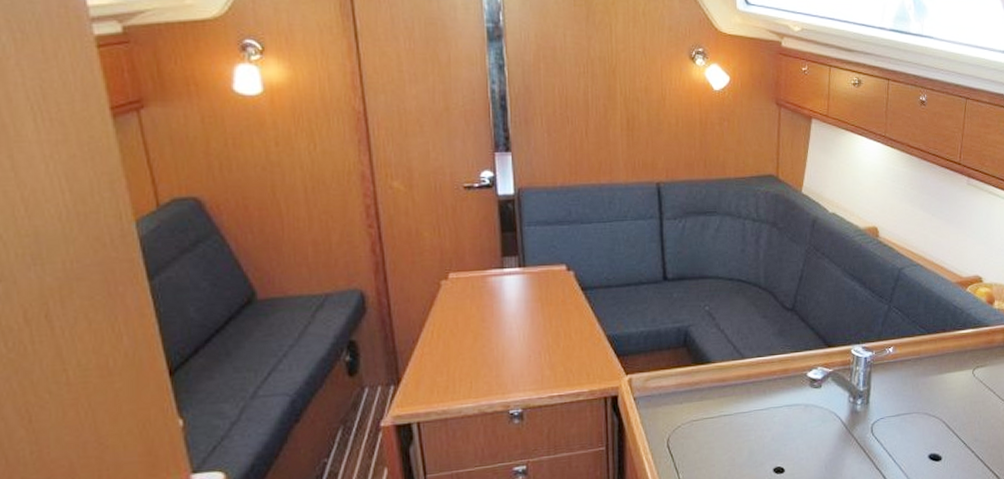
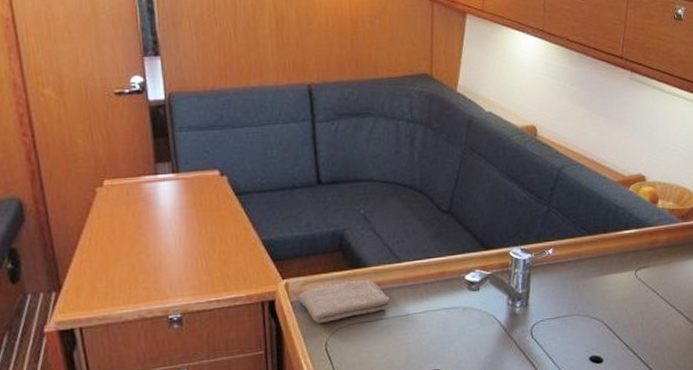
washcloth: none [641,375,733,419] -> present [298,279,390,323]

